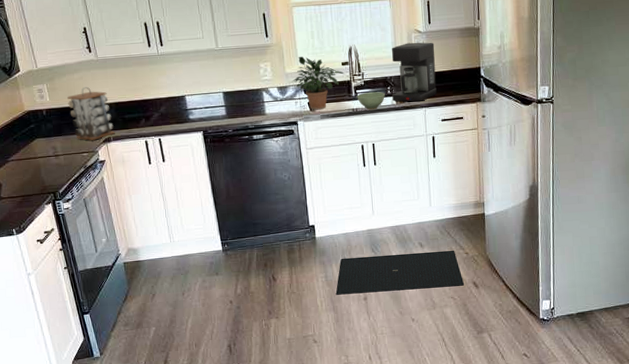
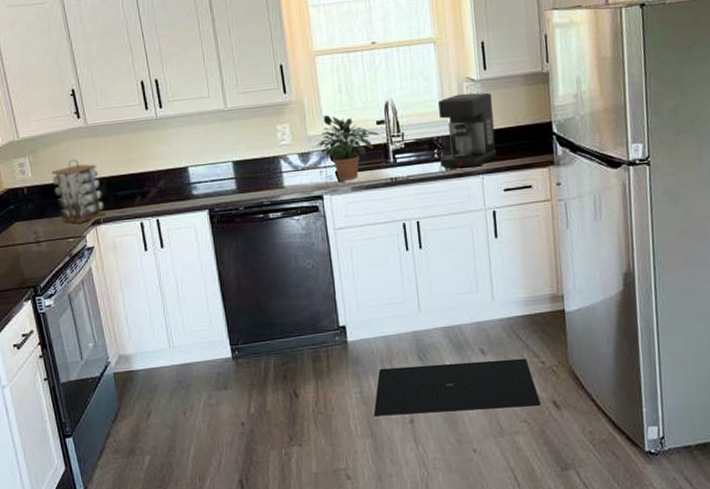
bowl: present [357,91,386,111] -> none [396,156,432,180]

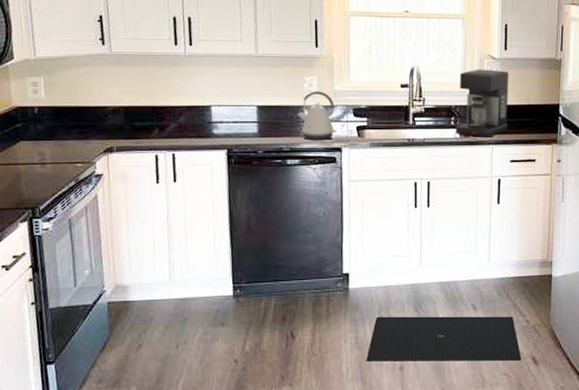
spice rack: present [52,158,106,224] -> none [67,84,120,149]
kettle: none [273,138,316,192] -> present [297,91,336,142]
potted plant: present [315,115,380,181] -> none [340,73,403,137]

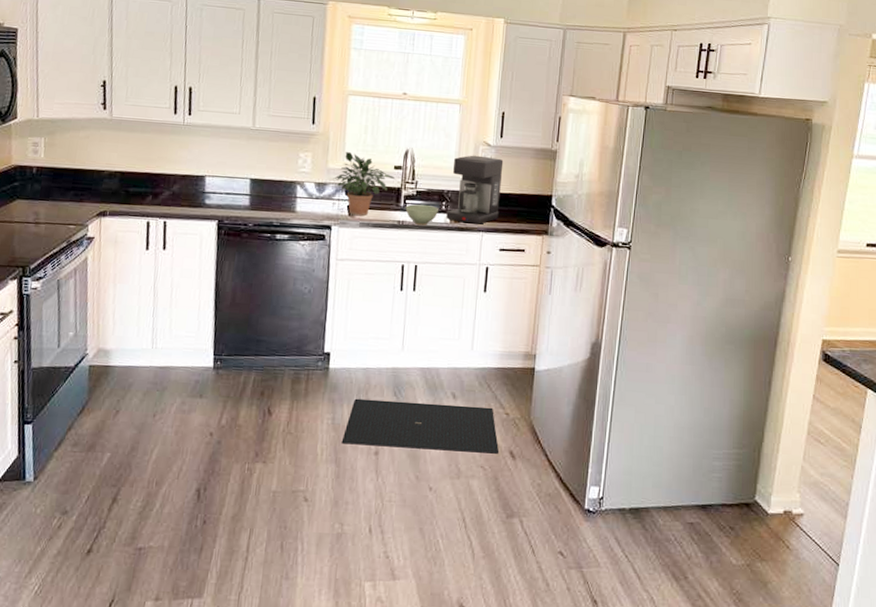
kettle: present [297,91,336,142] -> none [289,167,328,218]
potted plant: none [340,73,403,137] -> present [333,152,396,216]
bowl: none [414,121,448,142] -> present [405,204,440,226]

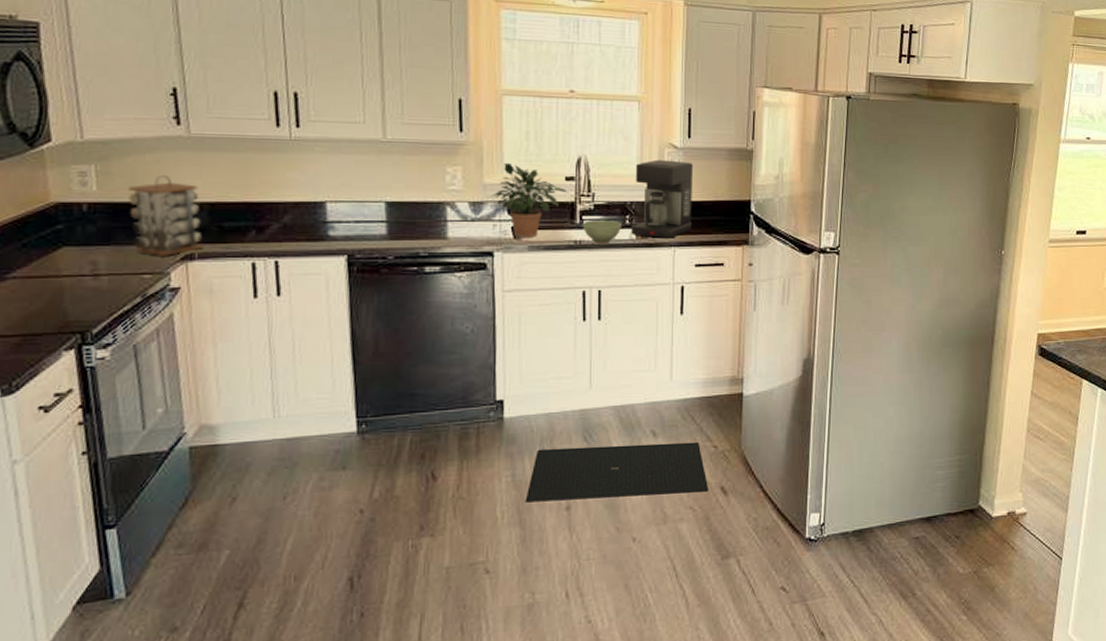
spice rack: none [64,147,114,212] -> present [128,174,203,256]

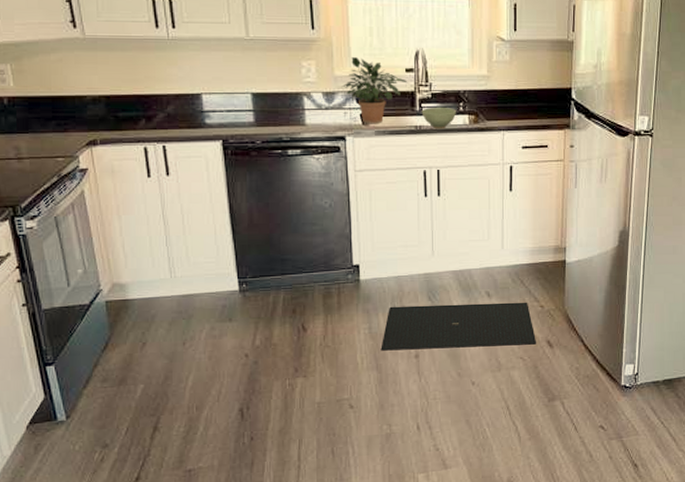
spice rack: present [128,174,203,256] -> none [39,71,104,142]
coffee maker: present [631,159,694,240] -> none [465,51,520,124]

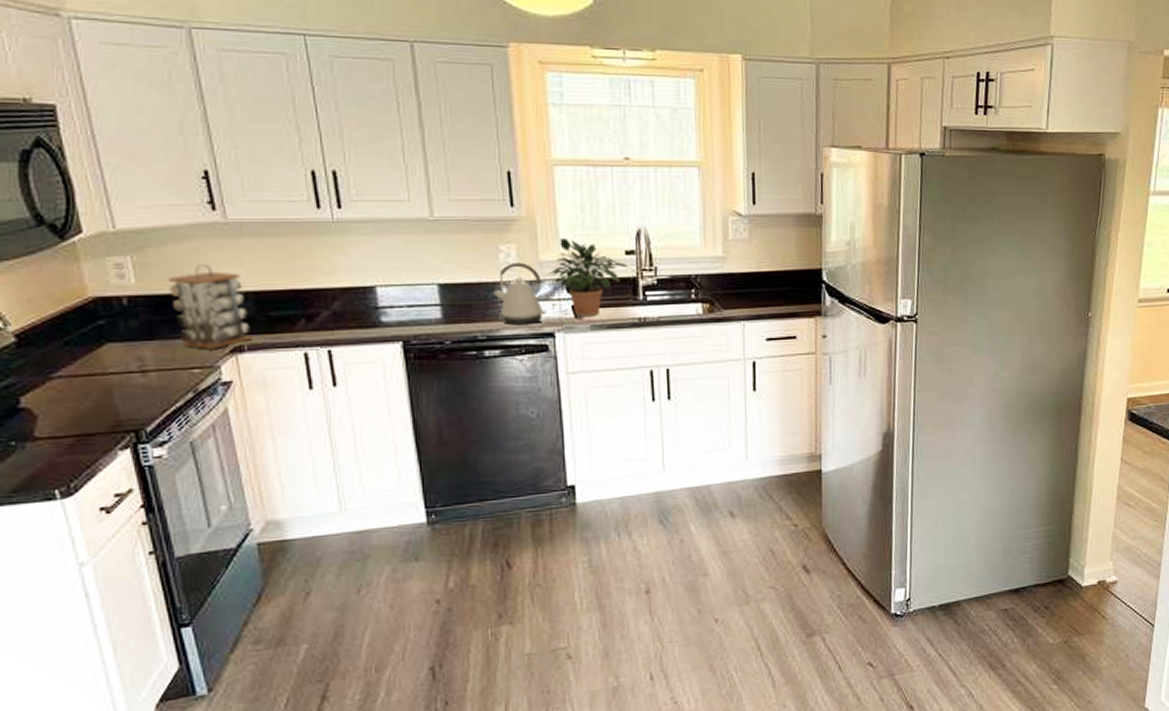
spice rack: none [39,71,104,142] -> present [169,263,252,349]
kettle: none [296,76,339,131] -> present [493,262,546,327]
floor mat: present [380,302,536,351] -> none [603,520,790,588]
bowl: present [421,107,457,129] -> none [645,294,688,321]

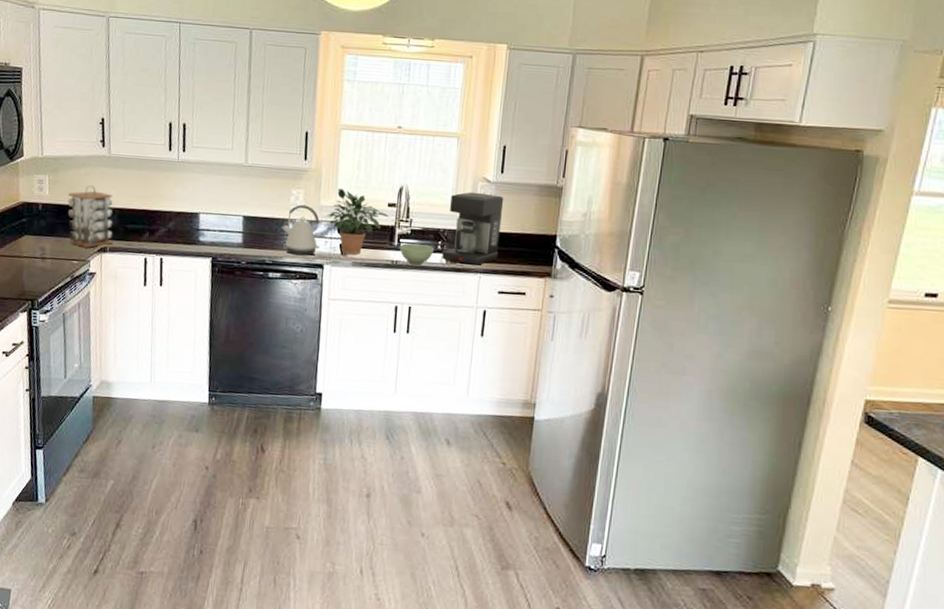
bowl: none [645,294,688,321] -> present [399,243,435,266]
coffee maker: none [697,229,761,313] -> present [442,192,504,266]

